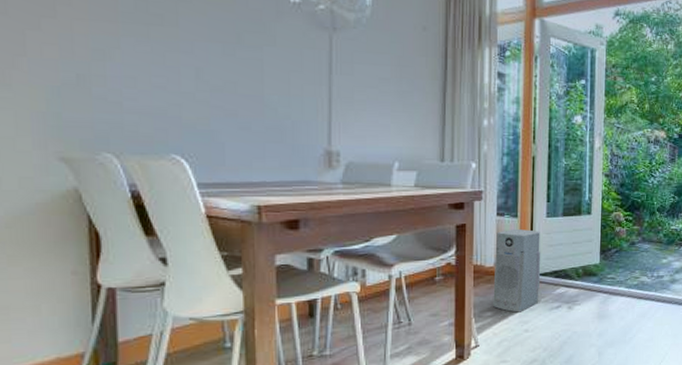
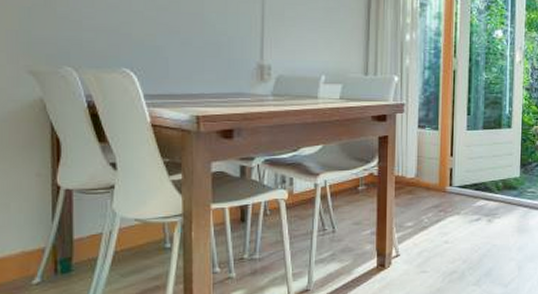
air purifier: present [493,229,541,313] -> none [414,142,461,224]

